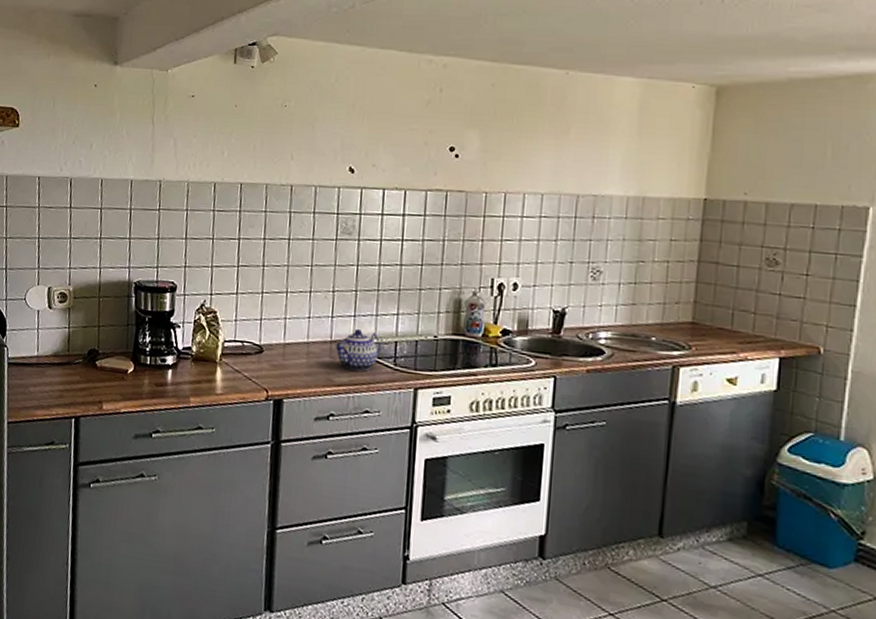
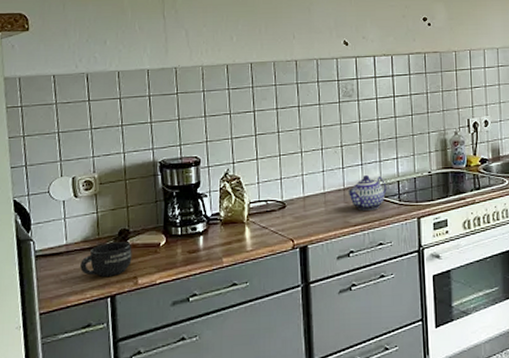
mug: none [48,361,100,397] -> present [80,242,132,277]

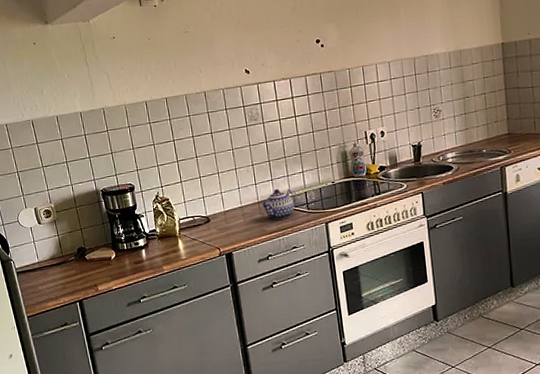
mug: present [80,242,132,277] -> none [52,257,91,286]

